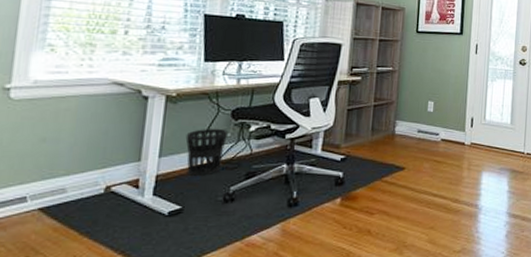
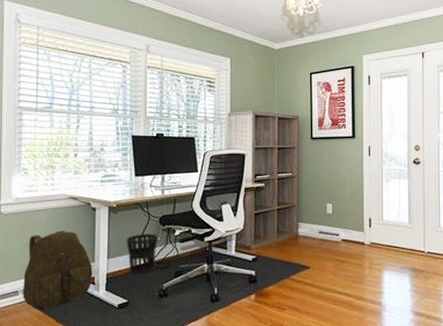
backpack: none [33,122,138,220] -> present [23,230,93,309]

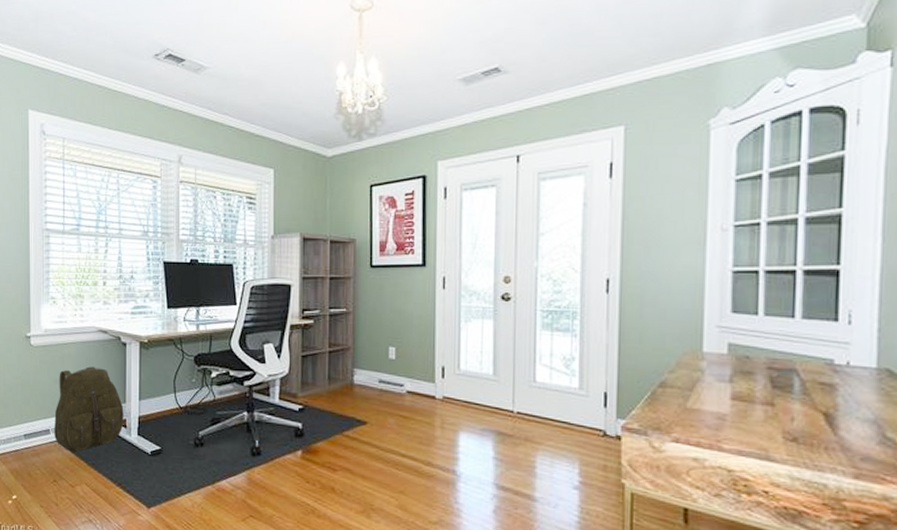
wastebasket: present [126,233,158,274] -> none [158,373,192,420]

